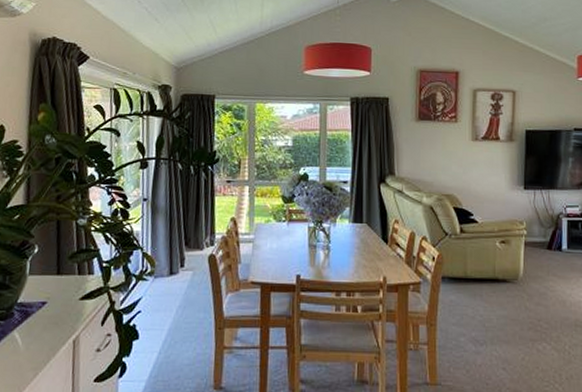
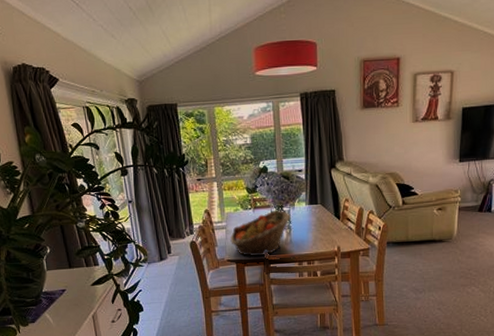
fruit basket: none [257,226,331,281] -> present [230,210,291,257]

